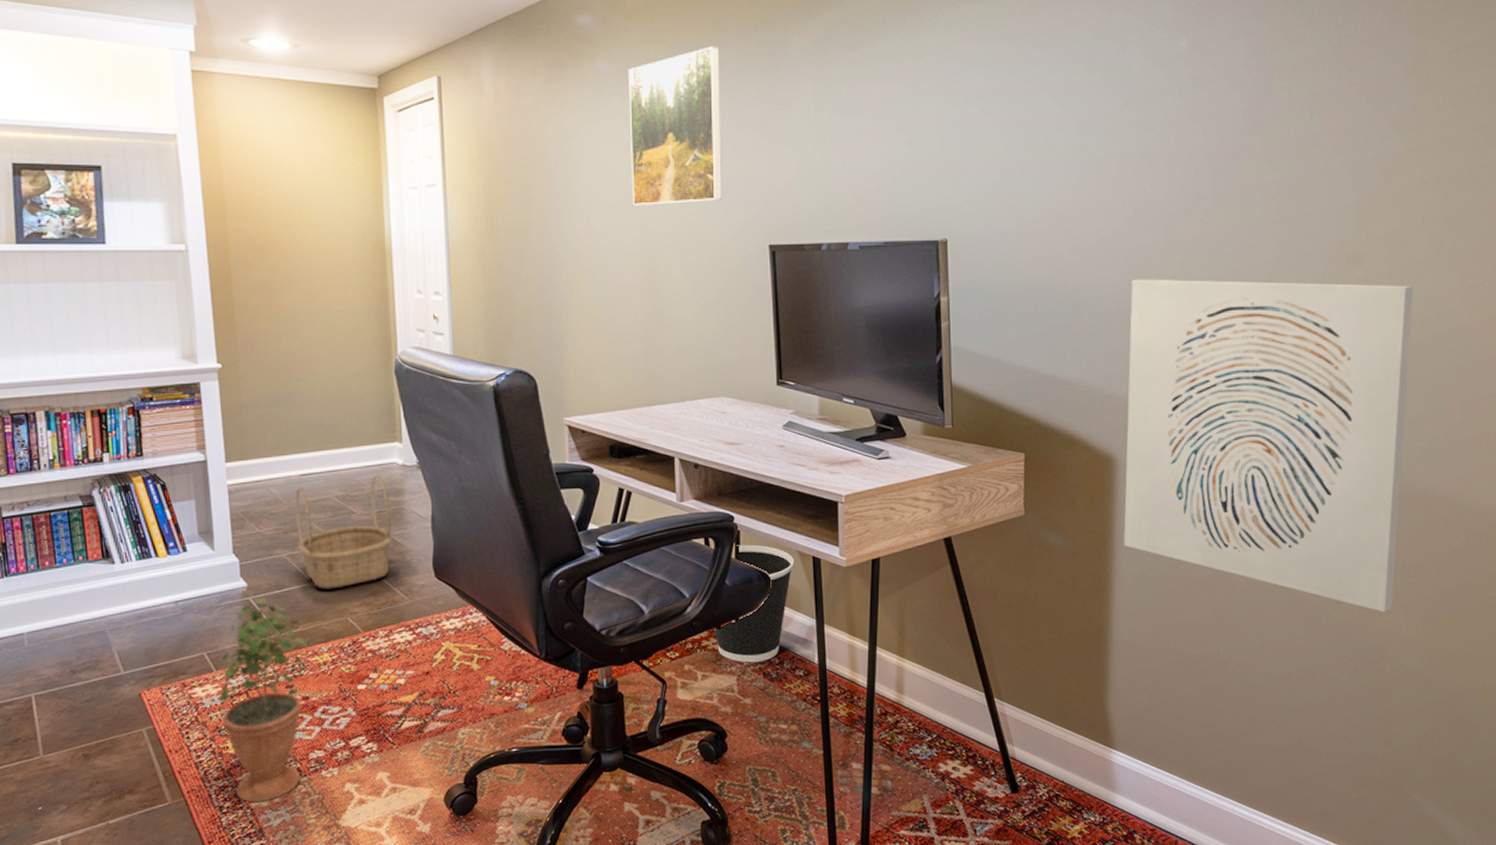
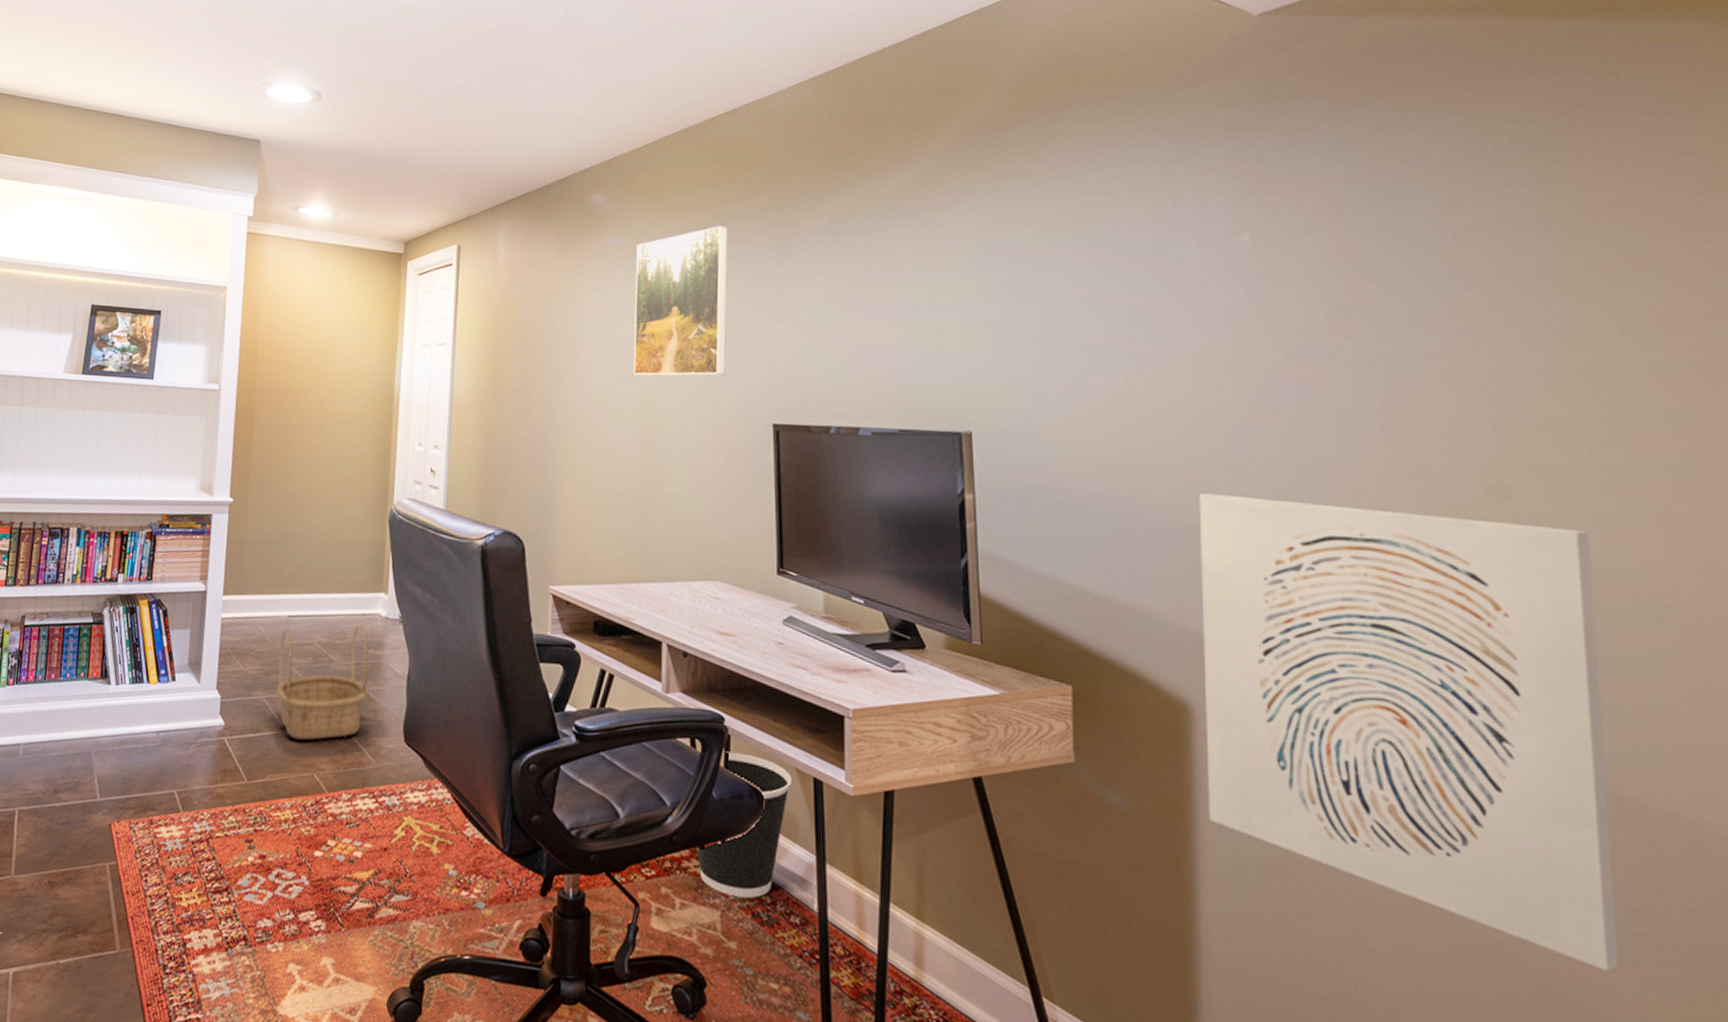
potted plant: present [218,598,313,803] -> none [180,739,277,969]

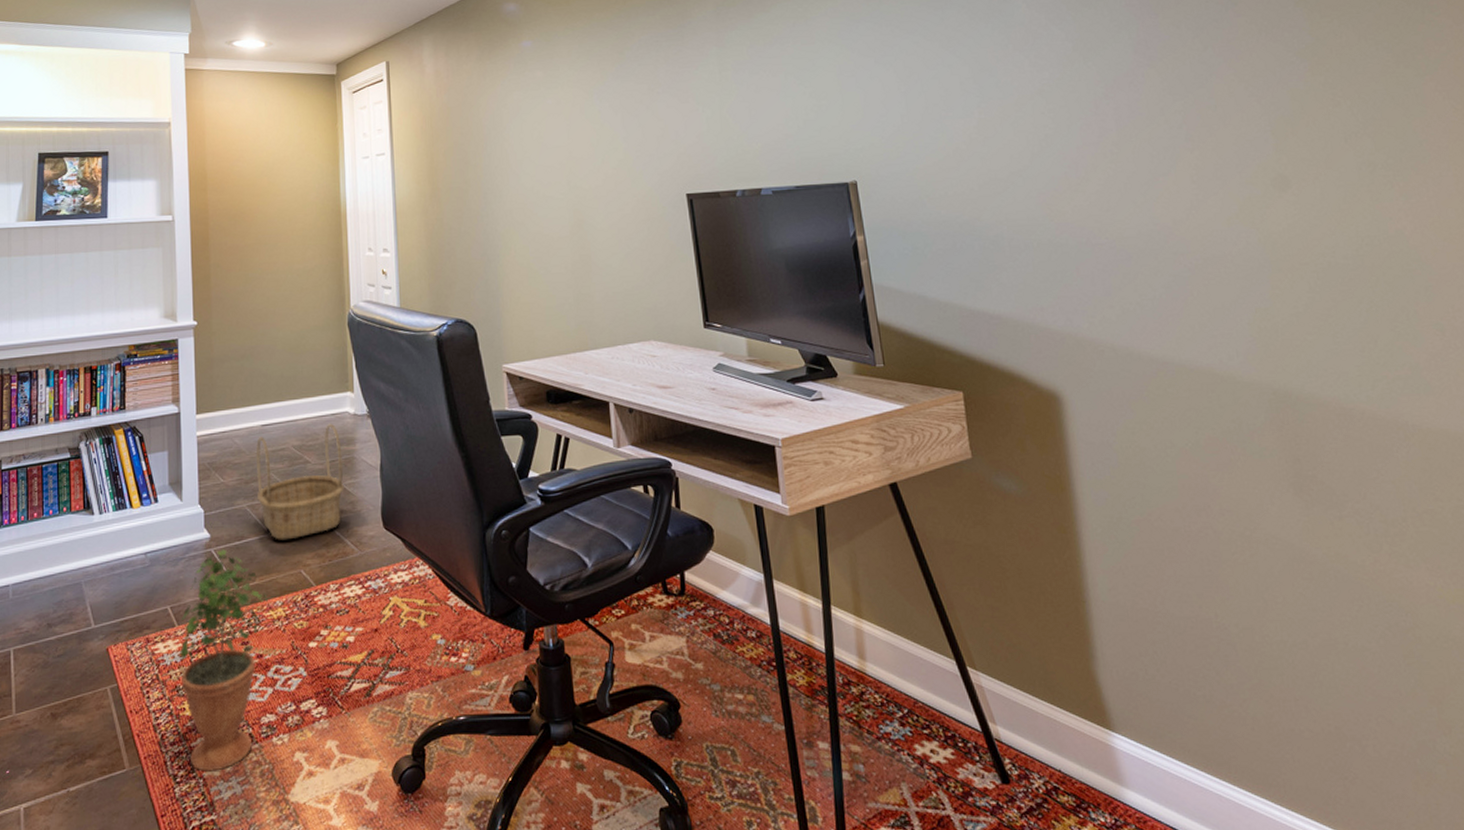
potted plant: none [180,739,277,969] -> present [179,549,268,772]
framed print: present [633,226,728,376] -> none [549,21,641,163]
wastebasket: present [695,751,792,899] -> none [658,492,736,622]
wall art: present [1199,493,1619,972] -> none [1048,206,1412,569]

